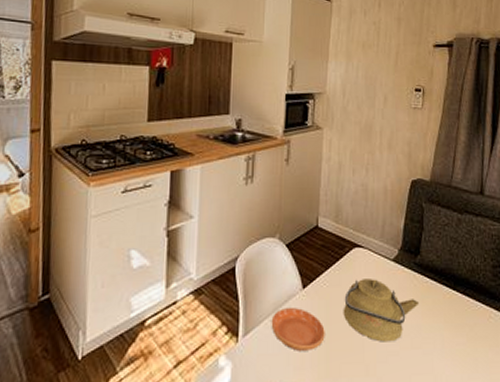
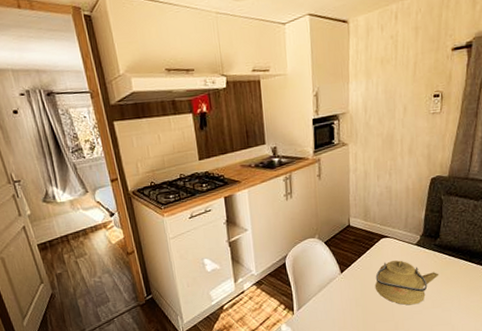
saucer: present [271,308,325,351] -> none [318,287,362,317]

